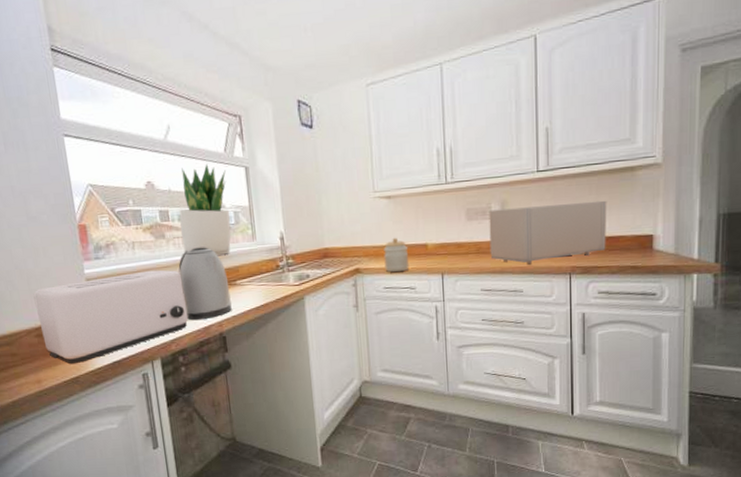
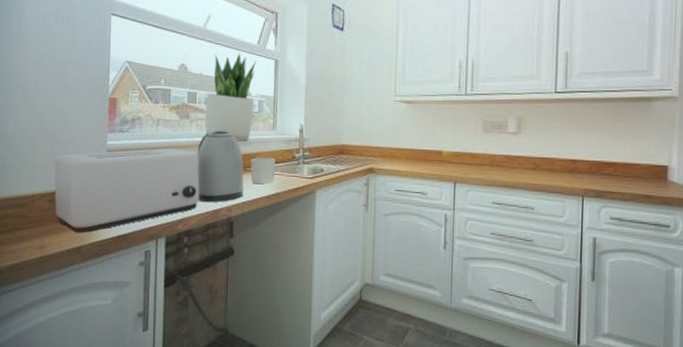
mug: none [234,268,262,297] -> present [250,157,276,185]
jar: present [383,237,410,273] -> none [398,141,424,176]
microwave: present [489,200,607,266] -> none [504,125,623,184]

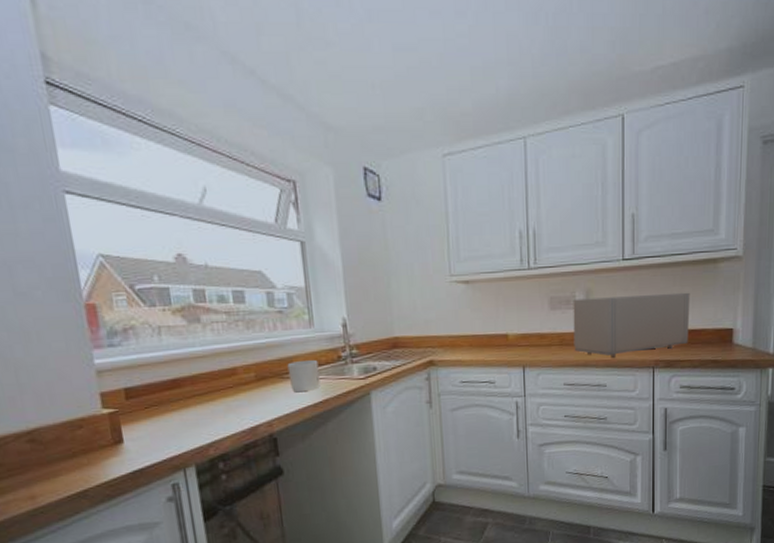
toaster: present [54,148,200,234] -> none [23,360,231,476]
kettle: present [197,131,244,202] -> none [217,333,284,419]
planter: present [205,54,256,142] -> none [218,237,284,345]
microwave: none [504,125,623,184] -> present [573,292,691,359]

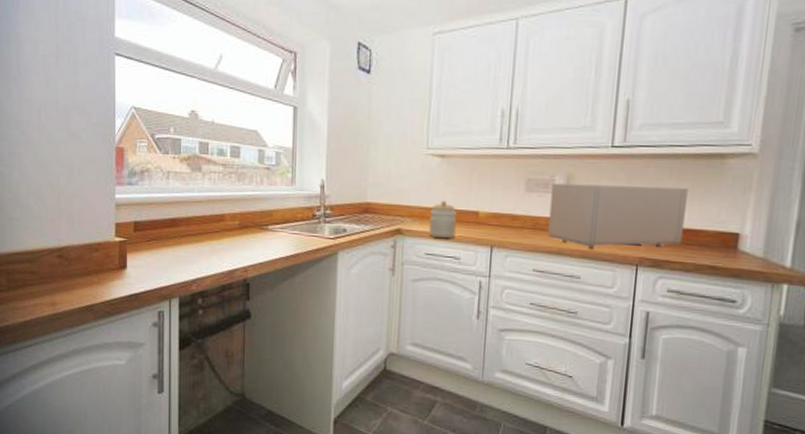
mug: present [287,359,321,393] -> none [267,214,295,245]
jar: none [460,326,489,365] -> present [429,200,458,239]

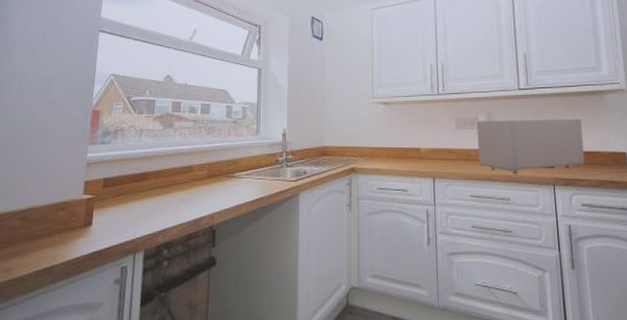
jar: present [429,200,458,239] -> none [379,140,403,174]

